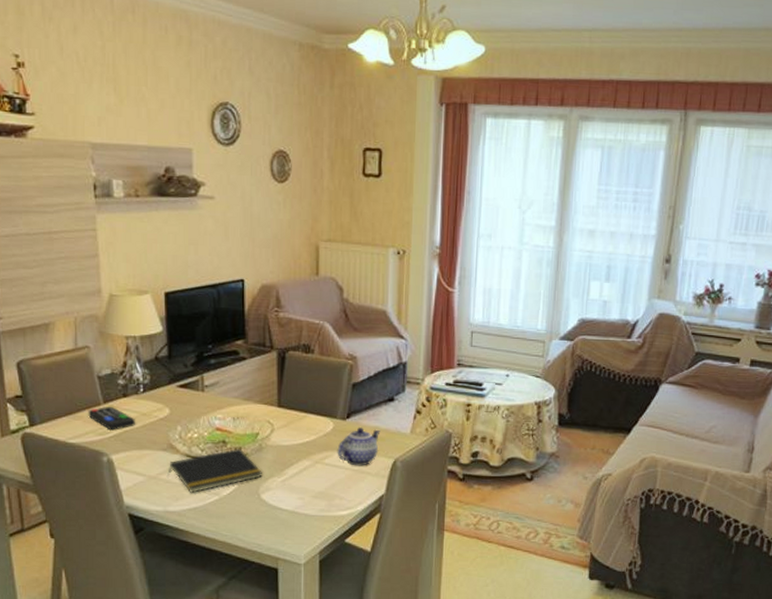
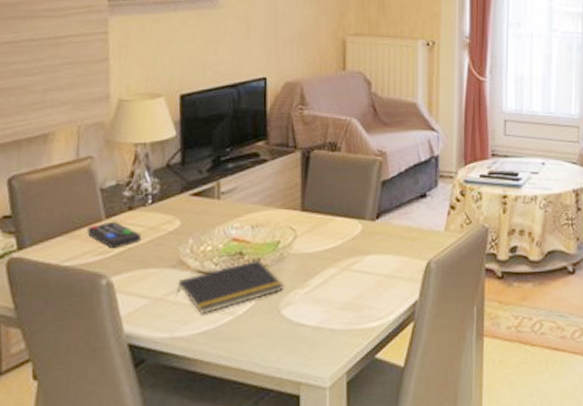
teapot: present [337,427,381,466] -> none [366,228,413,271]

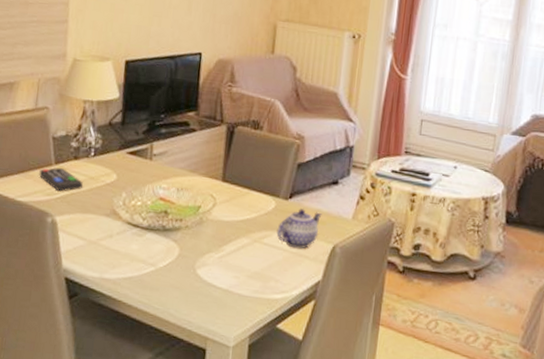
notepad: present [177,259,283,314] -> none [108,220,200,262]
teapot: none [366,228,413,271] -> present [276,209,322,249]

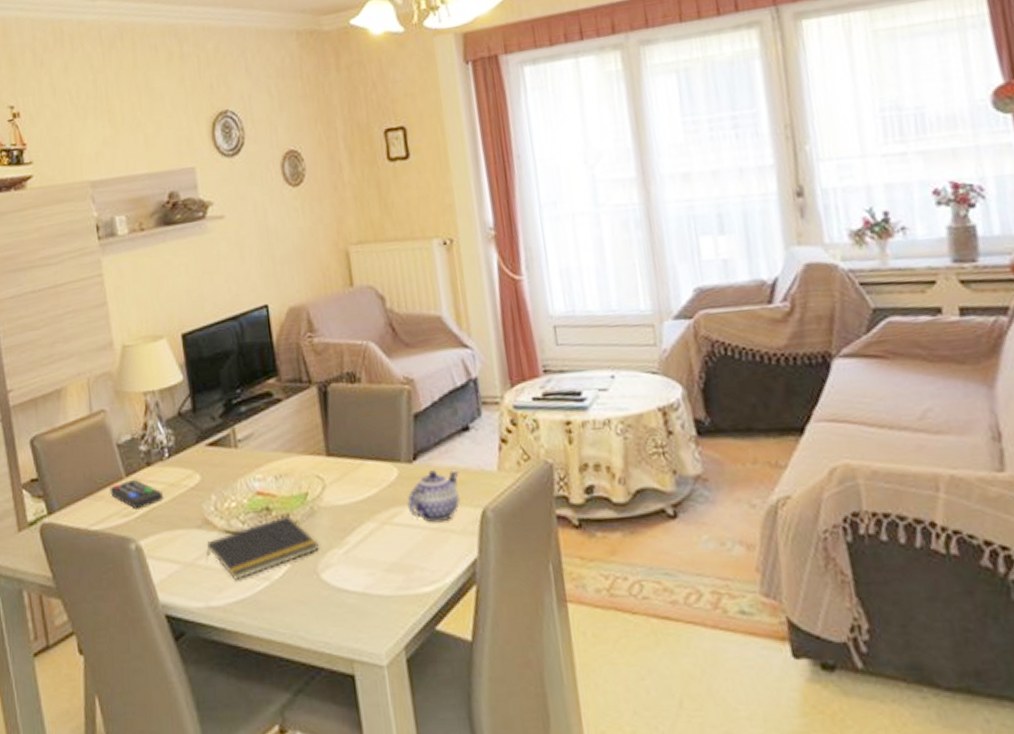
notepad: none [108,220,200,262] -> present [206,515,319,580]

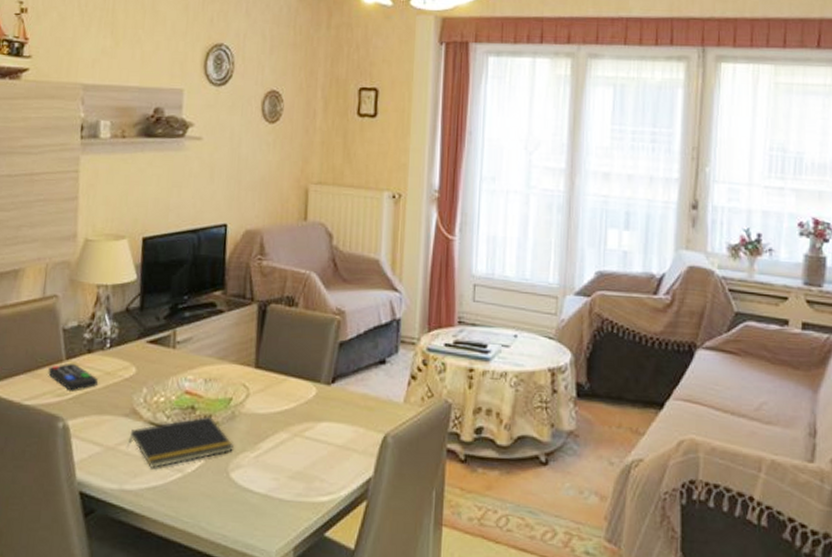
teapot: present [407,470,461,523] -> none [319,394,370,441]

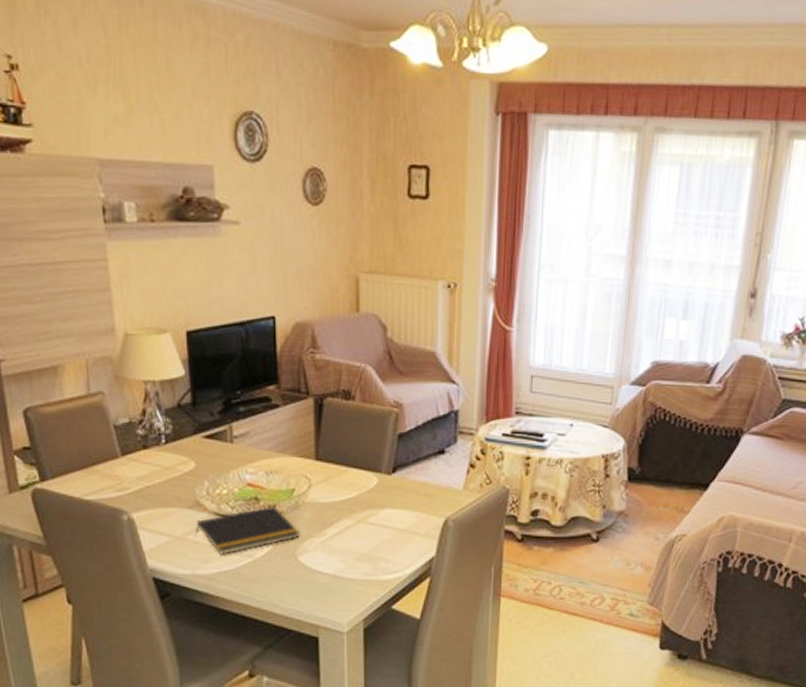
remote control: present [48,363,98,391] -> none [104,458,157,486]

